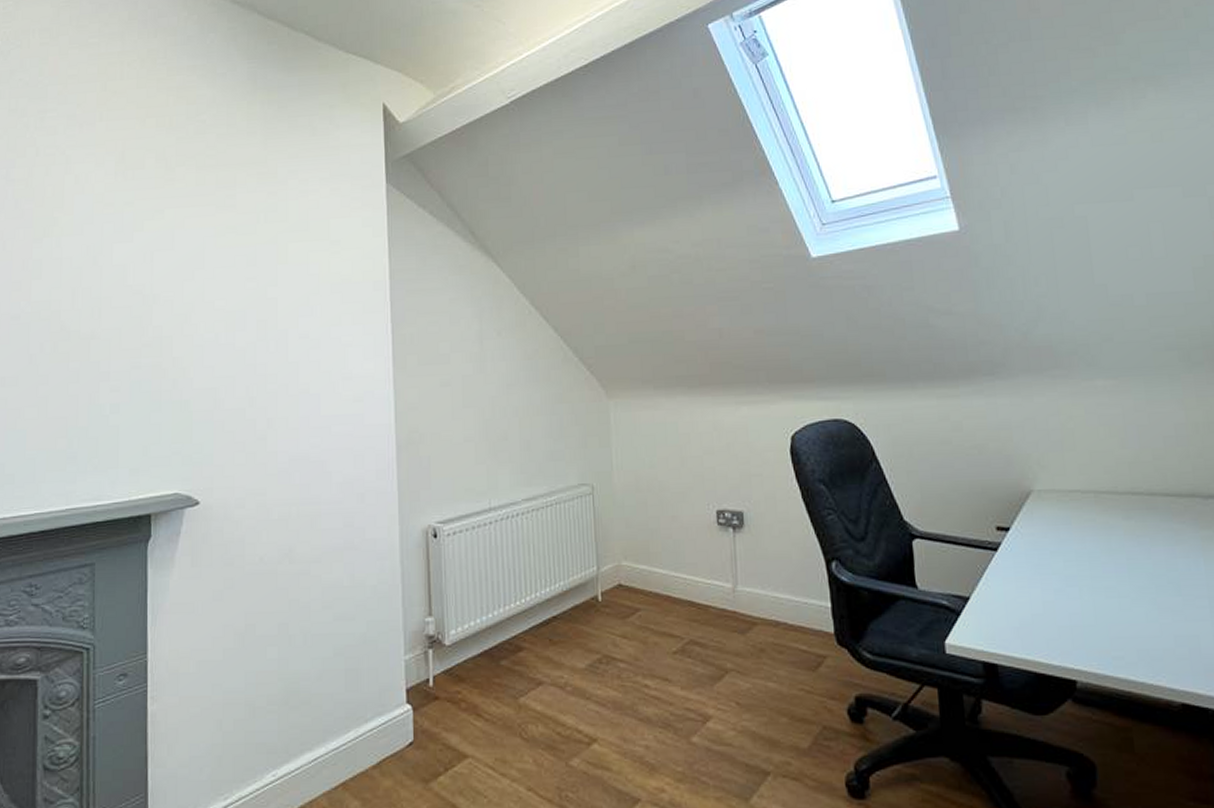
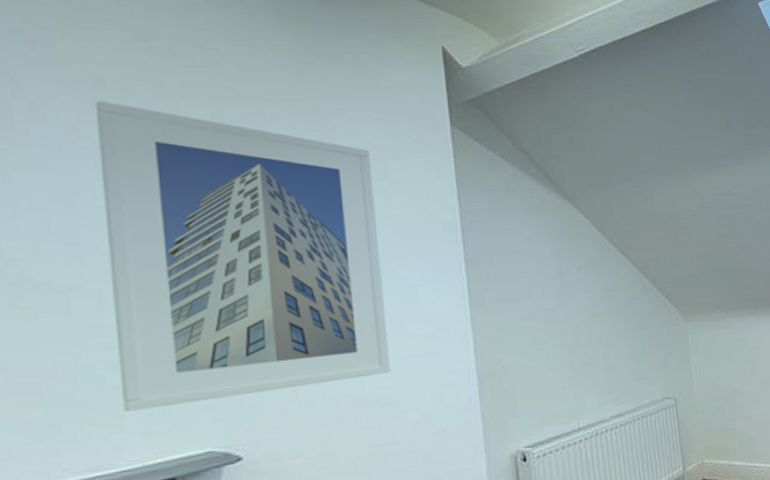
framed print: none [117,172,321,450] -> present [95,101,390,412]

